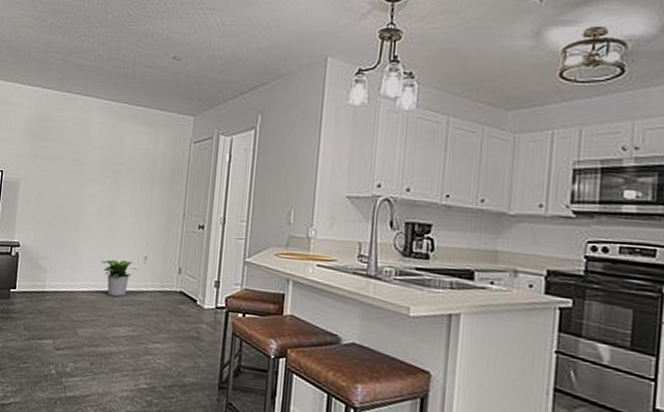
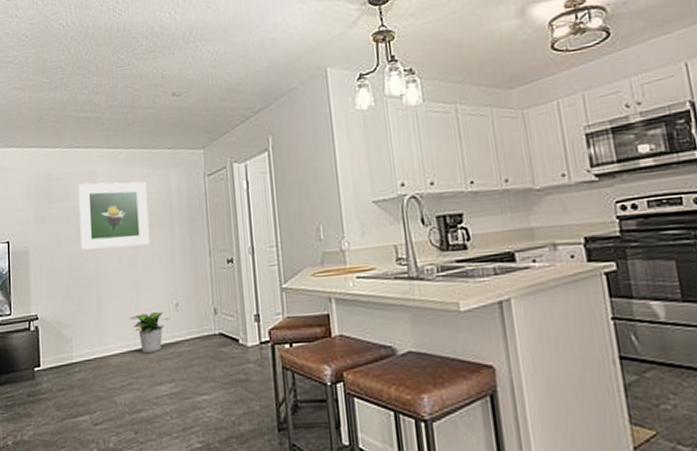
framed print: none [66,129,136,198] -> present [78,181,149,250]

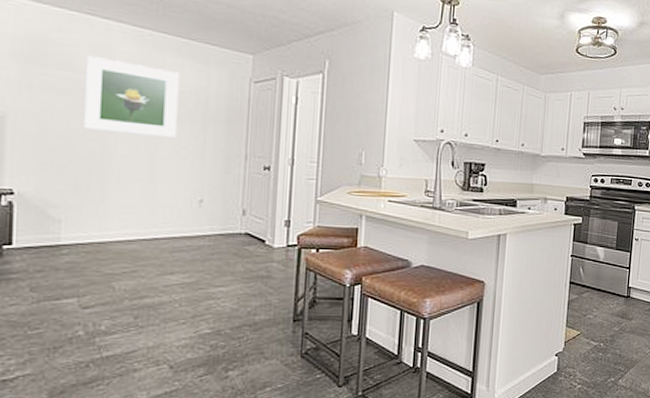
potted plant: present [131,312,171,354] -> none [143,205,192,244]

